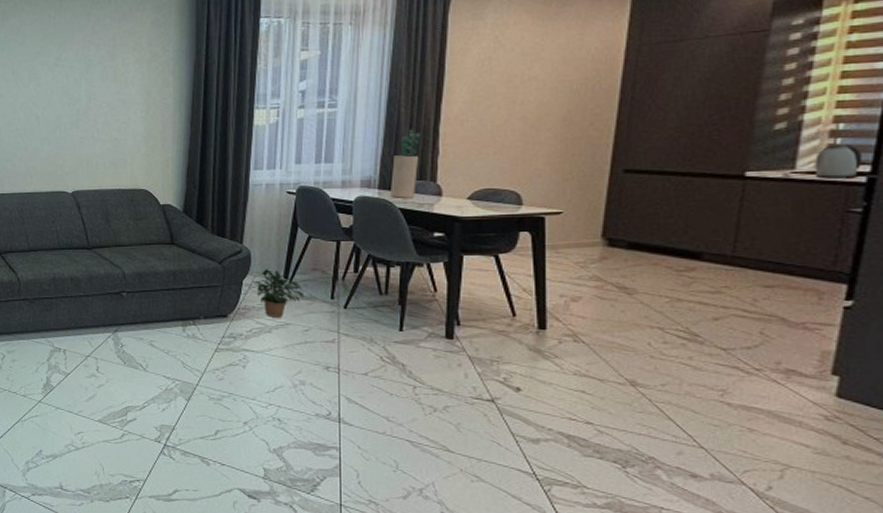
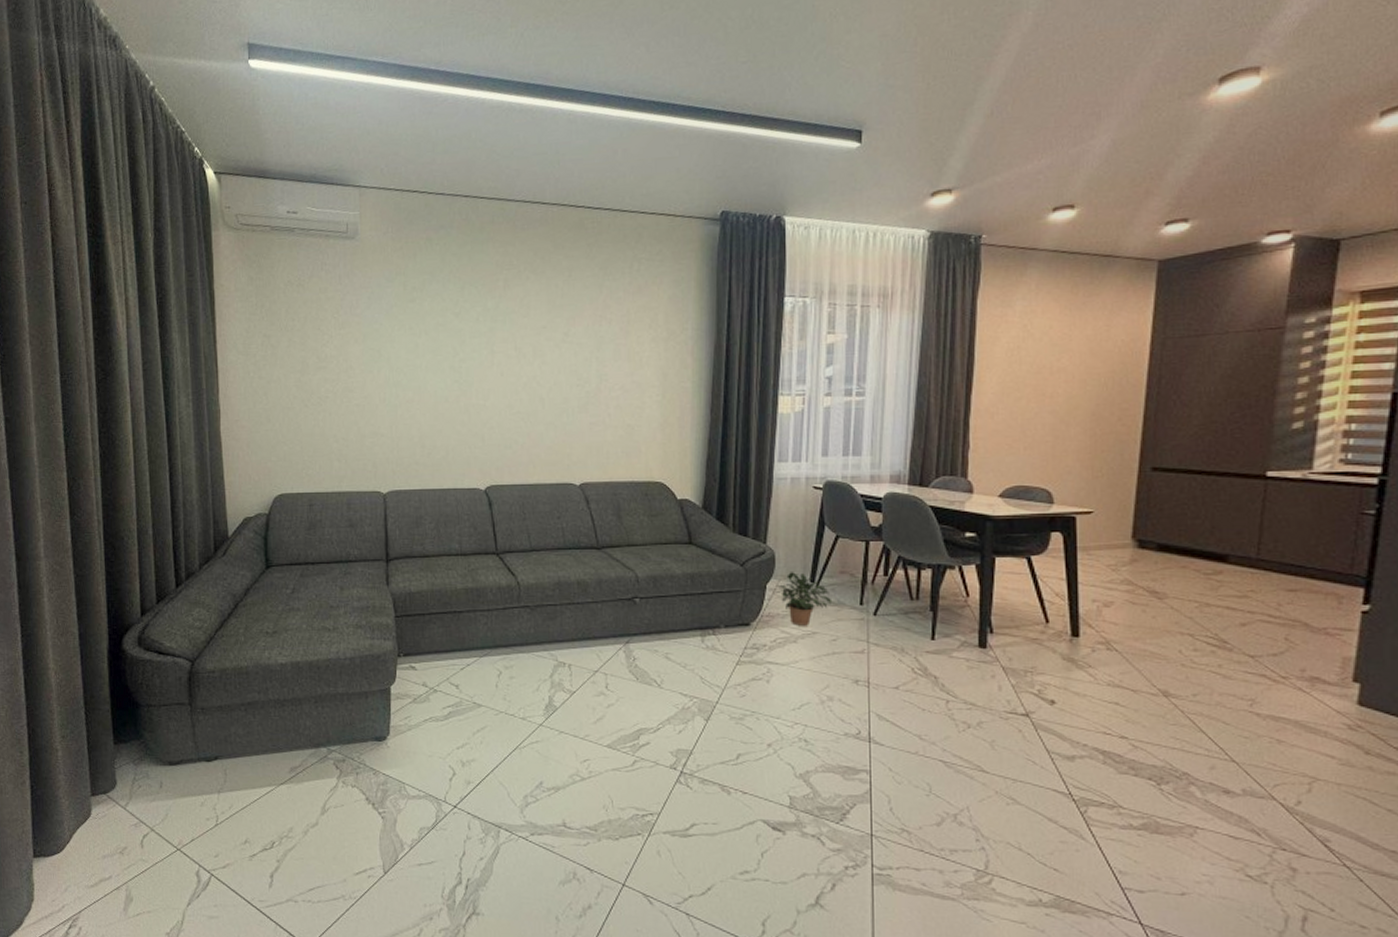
vase: present [390,127,421,199] -> none [921,419,951,496]
kettle: present [815,144,861,179] -> none [1331,445,1372,480]

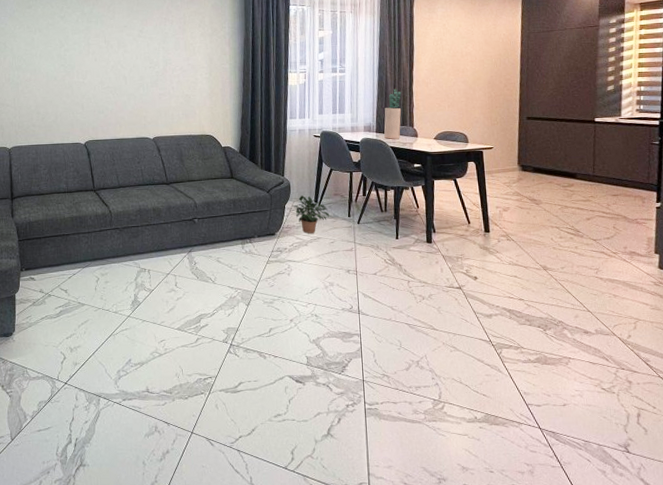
vase: none [921,419,951,496] -> present [384,87,402,140]

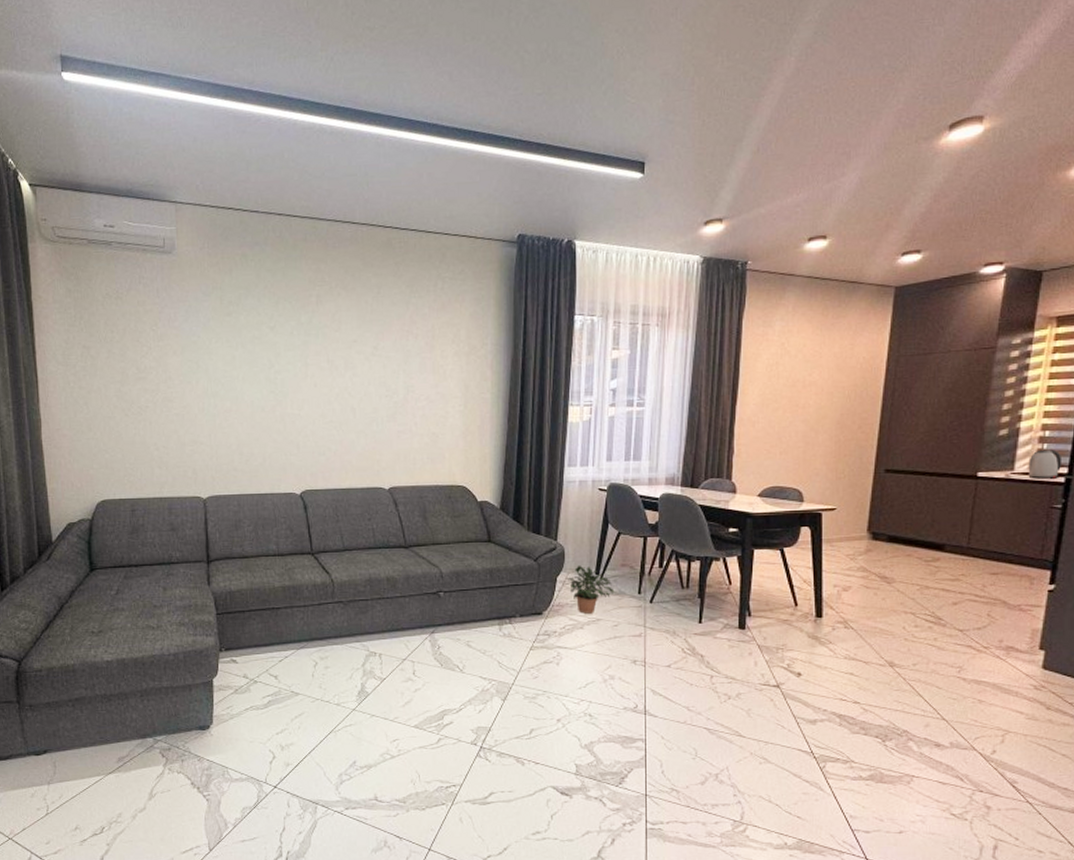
vase: present [384,87,402,140] -> none [692,427,718,496]
kettle: none [631,100,655,123] -> present [1028,449,1061,479]

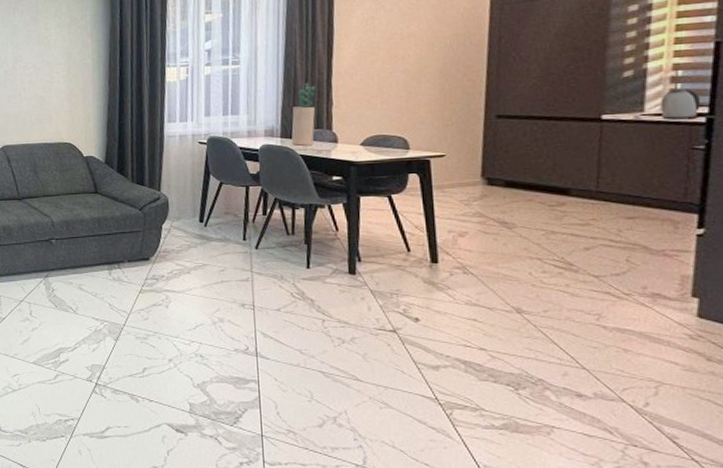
potted plant: present [565,566,615,614] -> none [170,214,220,259]
vase: none [692,427,718,496] -> present [291,81,316,147]

